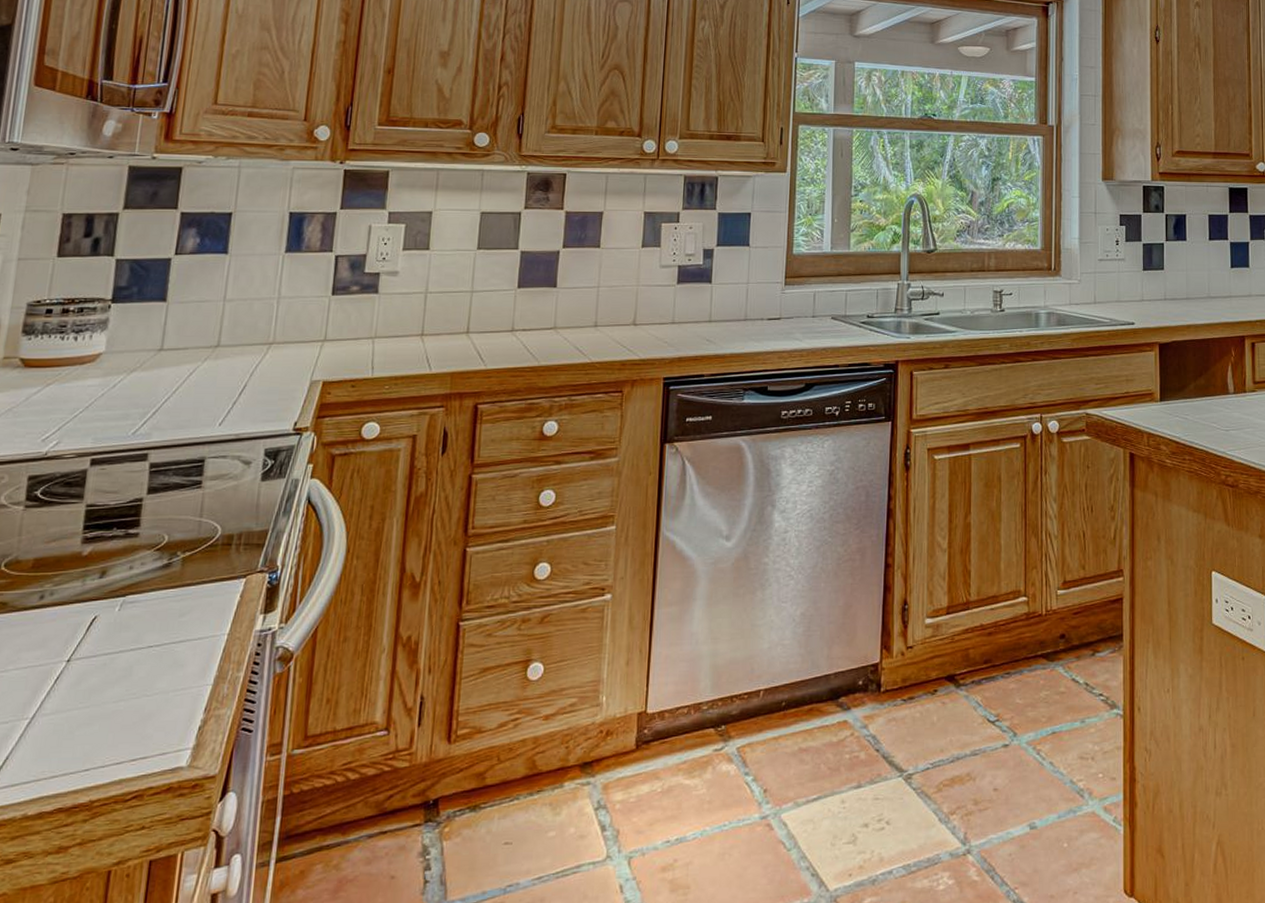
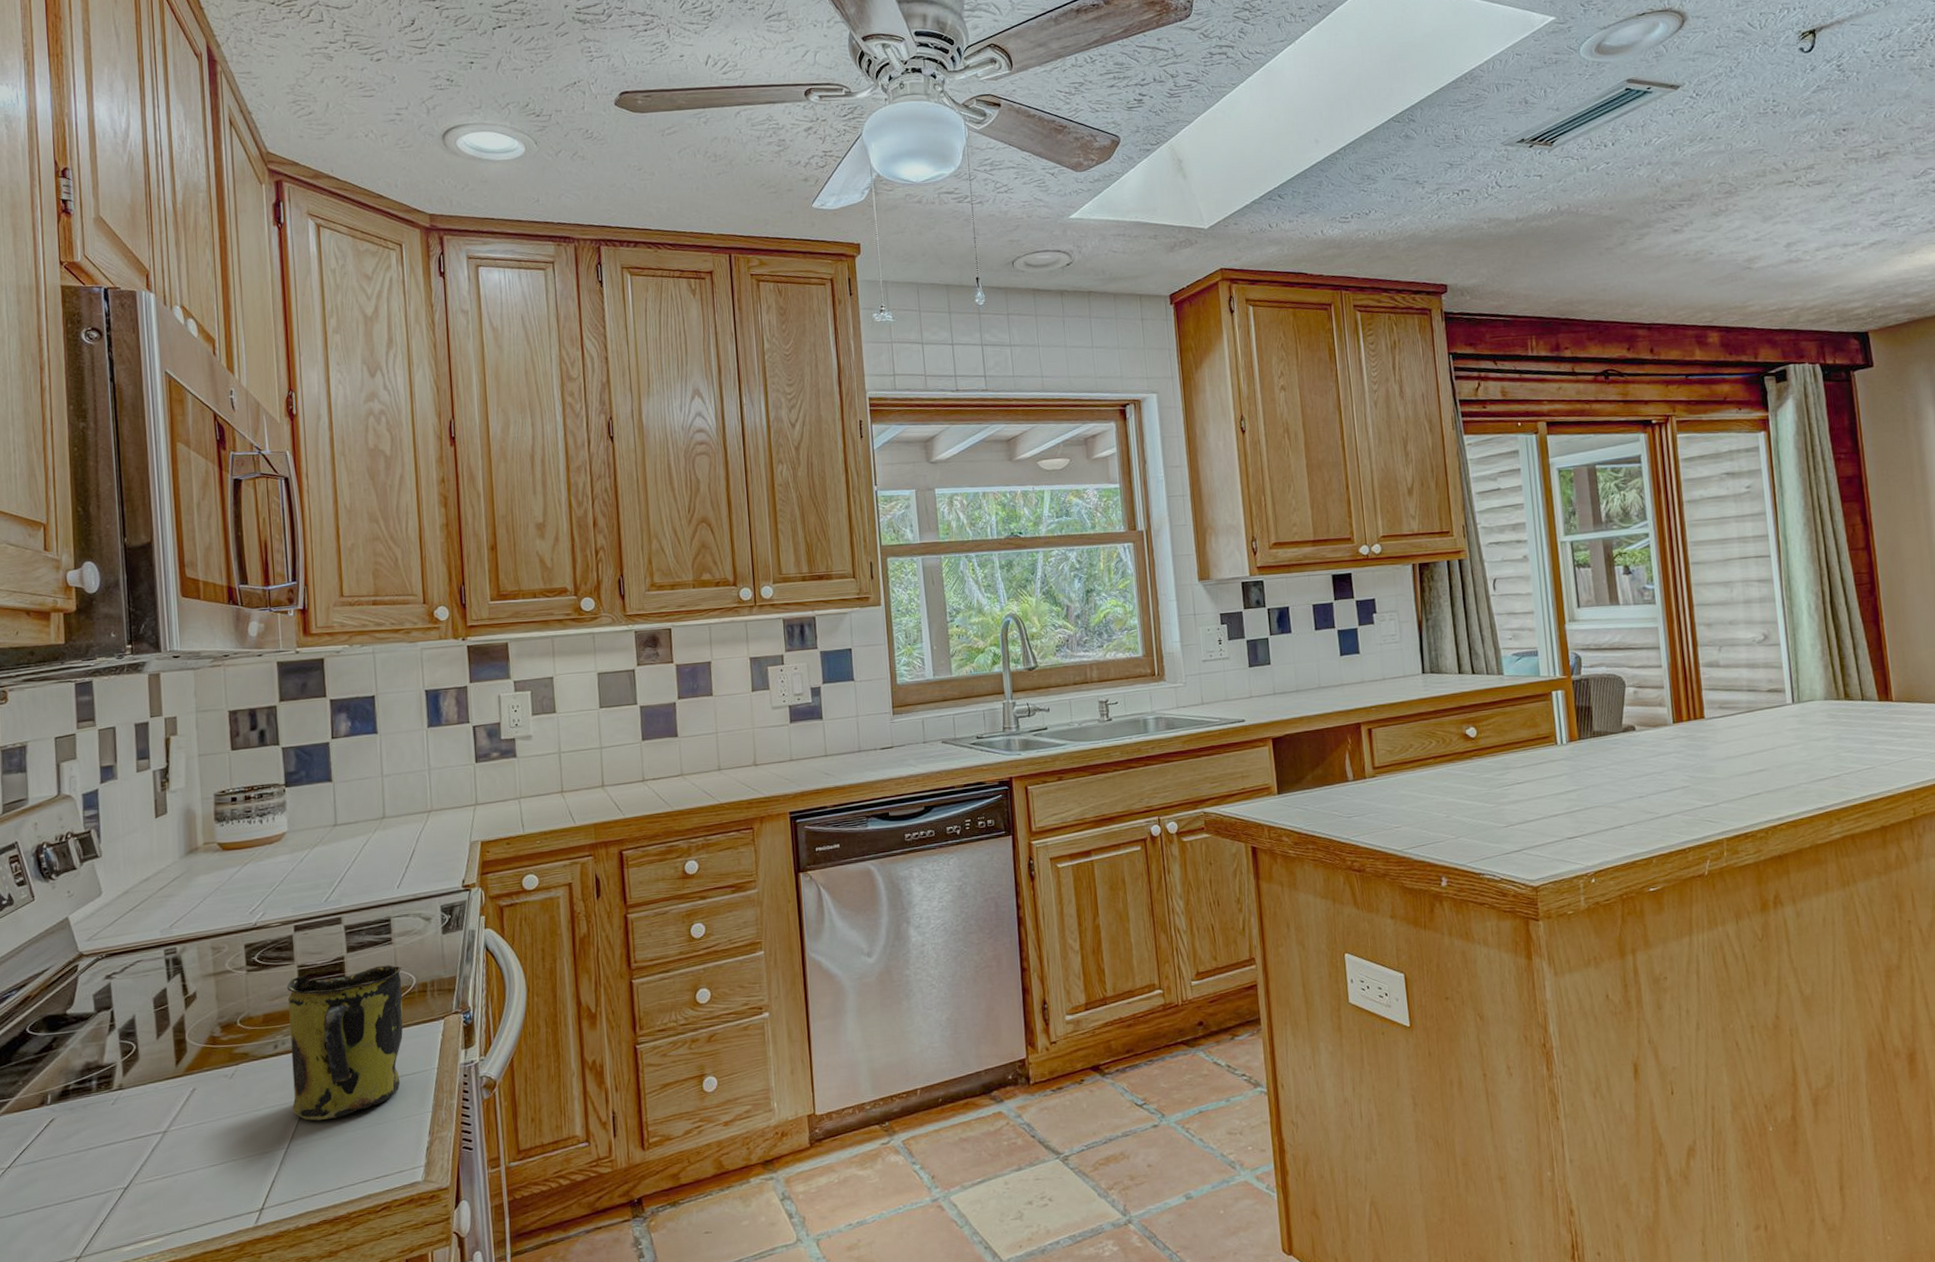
mug: none [47,511,208,688] -> present [286,965,403,1121]

